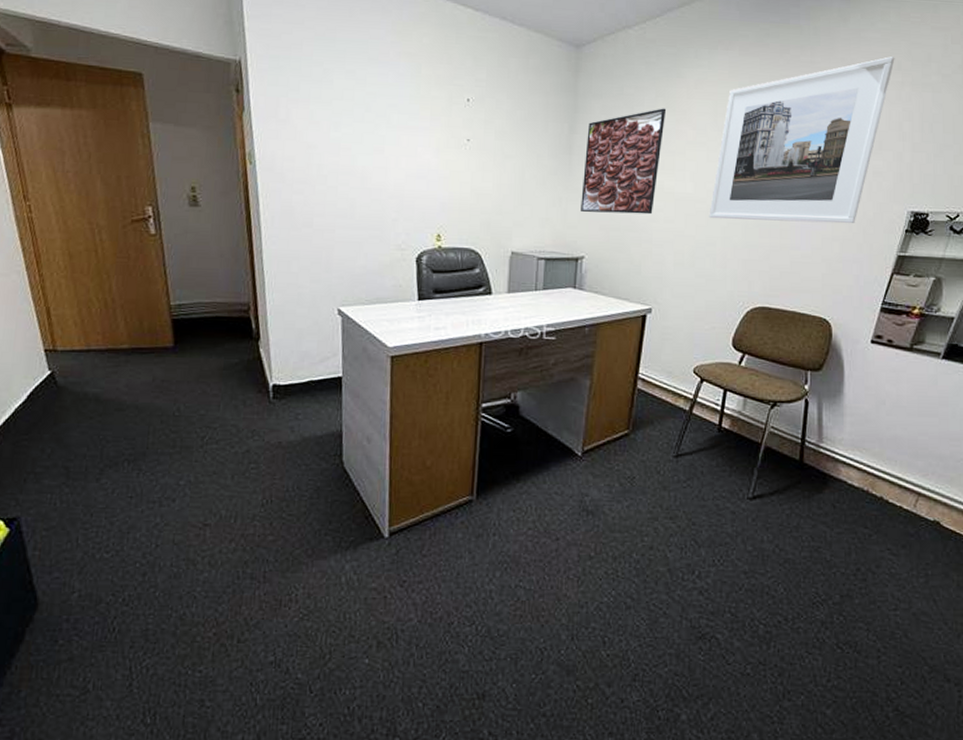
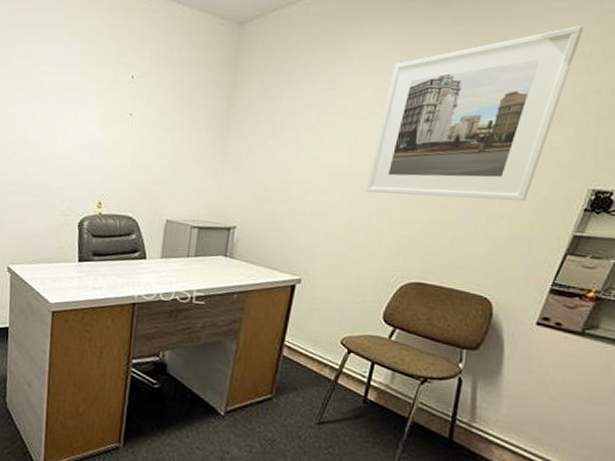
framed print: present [581,108,667,215] -> none [235,82,327,188]

